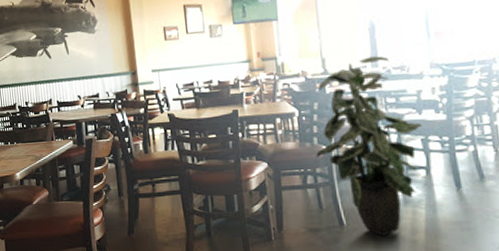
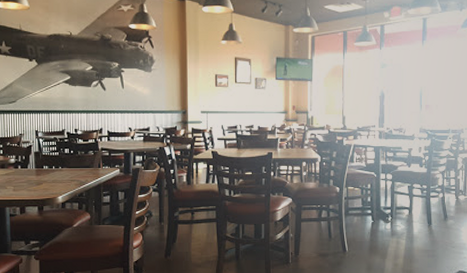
indoor plant: present [316,56,423,237] -> none [331,119,410,261]

